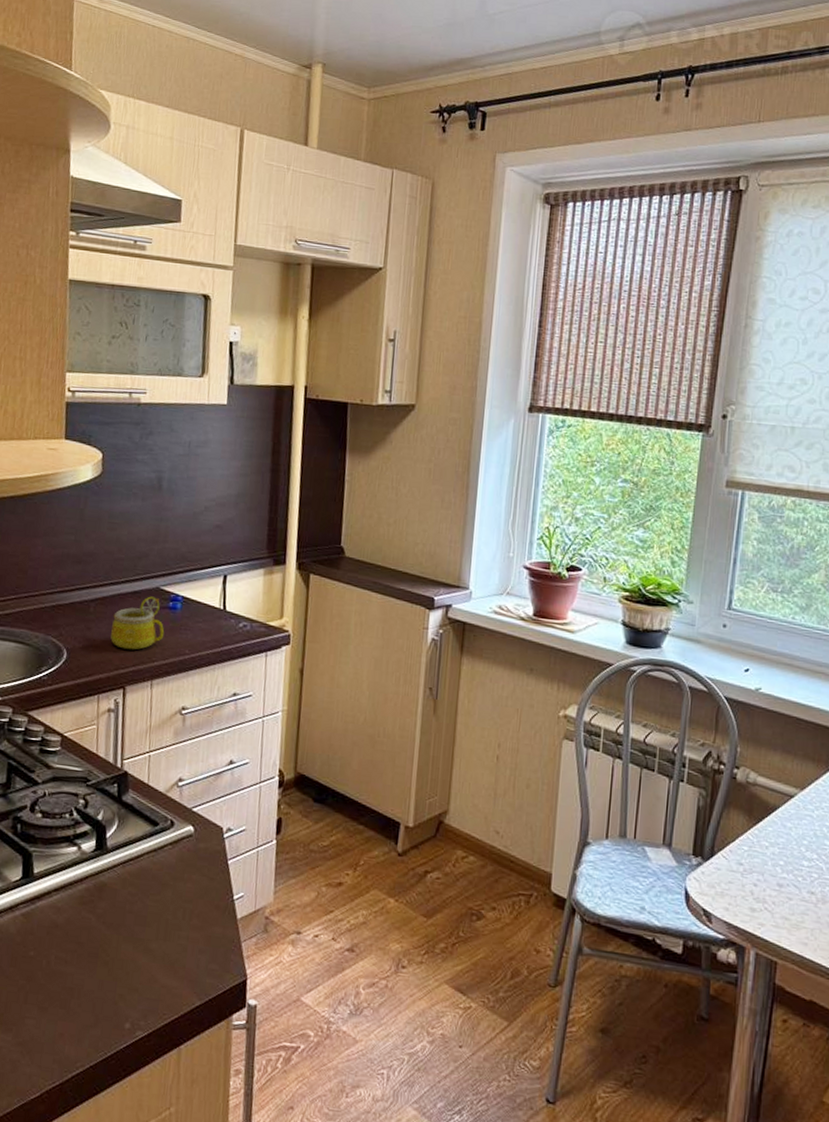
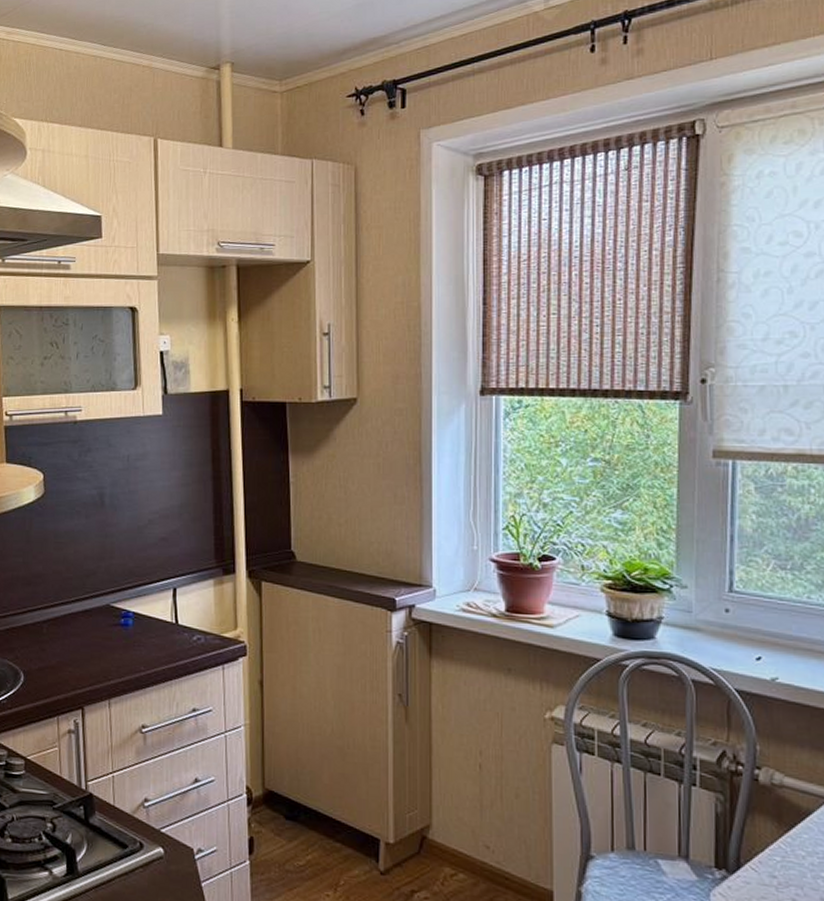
mug: present [111,596,165,650] -> none [65,614,118,670]

